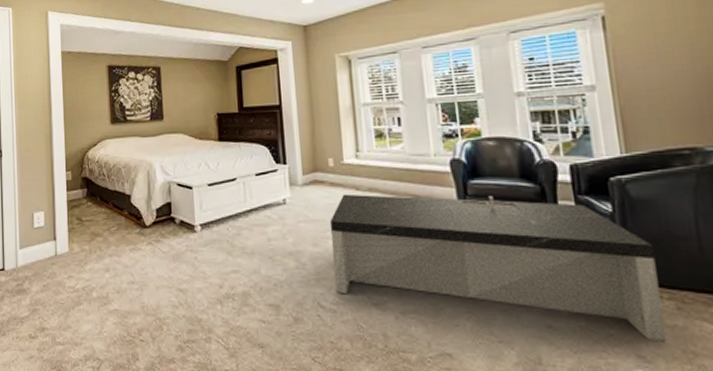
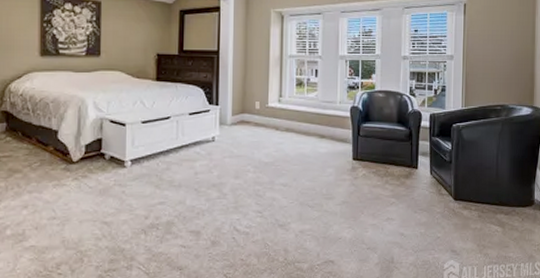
coffee table: present [329,194,667,342] -> none [250,133,471,240]

